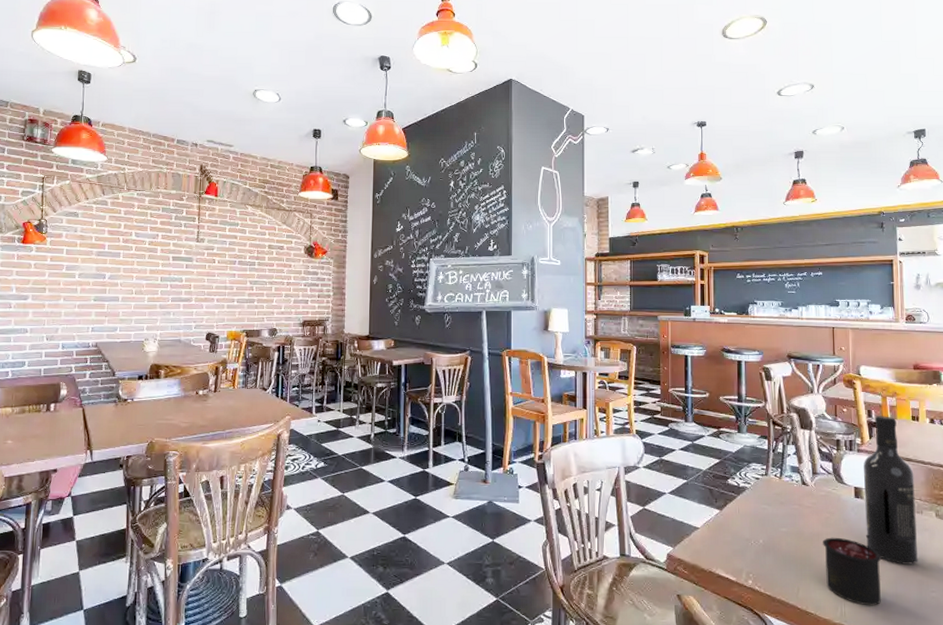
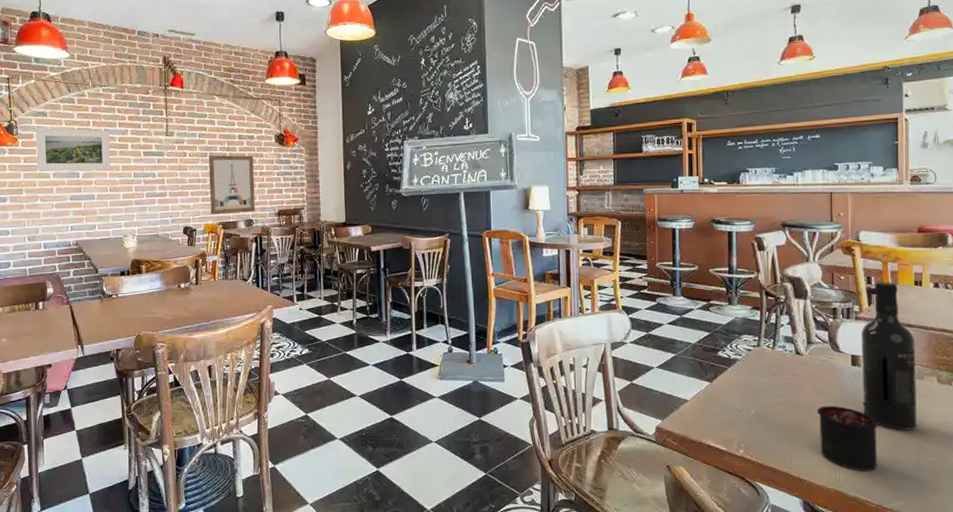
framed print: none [63,228,140,273] -> present [35,128,111,171]
wall art: none [235,264,282,322] -> present [208,155,255,215]

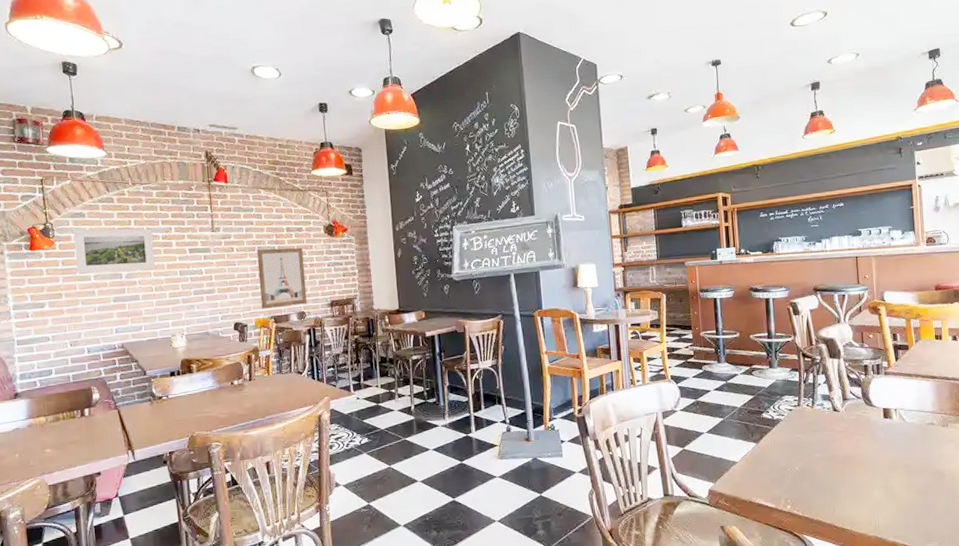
candle: present [817,401,879,472] -> none [855,451,912,517]
wine bottle: present [862,282,917,430] -> none [891,337,945,476]

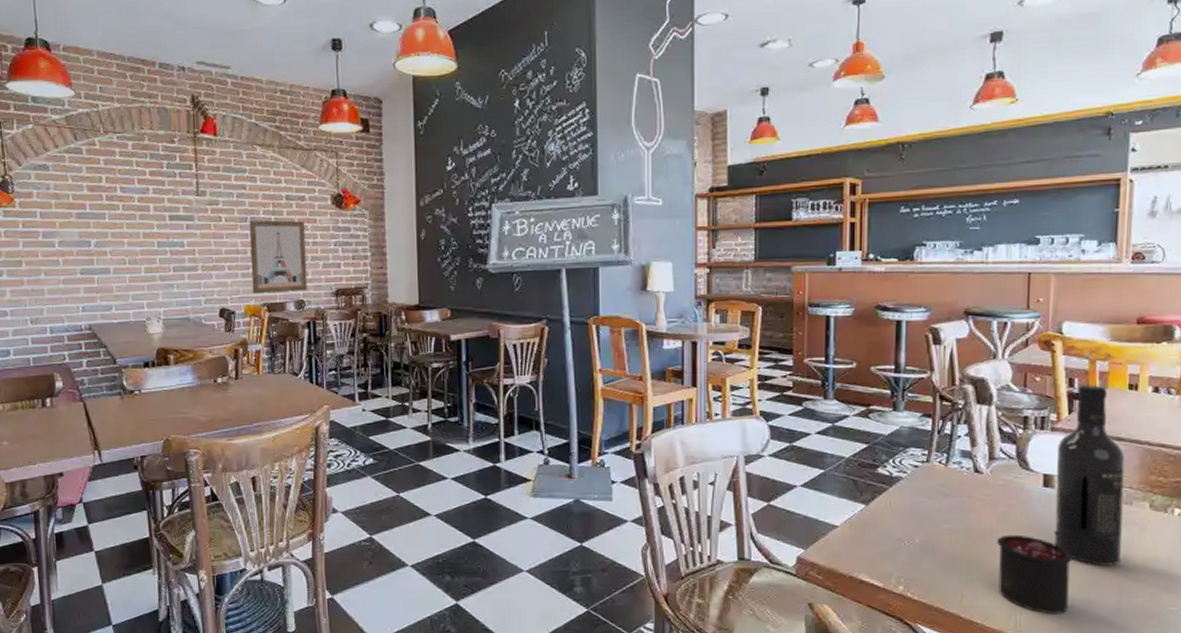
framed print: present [73,228,155,274] -> none [35,184,129,239]
candle: none [855,451,912,517] -> present [997,530,1073,614]
wine bottle: none [891,337,945,476] -> present [1055,385,1125,566]

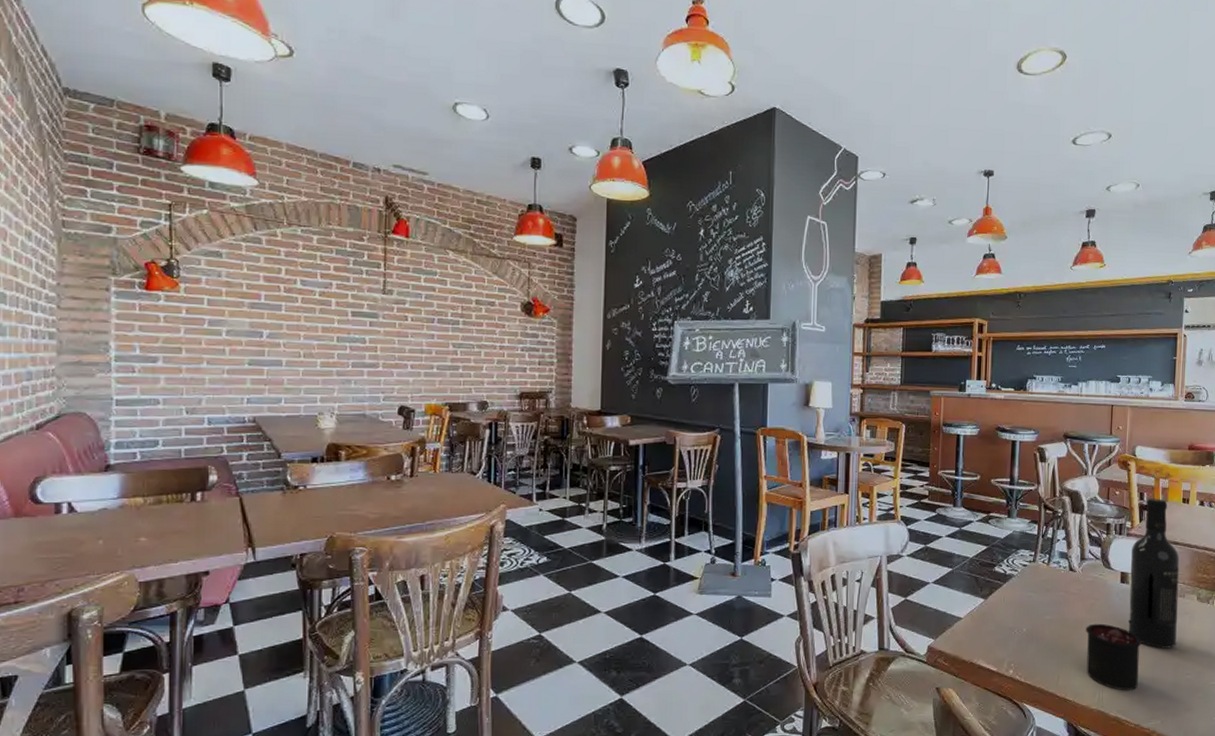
wall art: present [249,220,308,294] -> none [435,322,493,394]

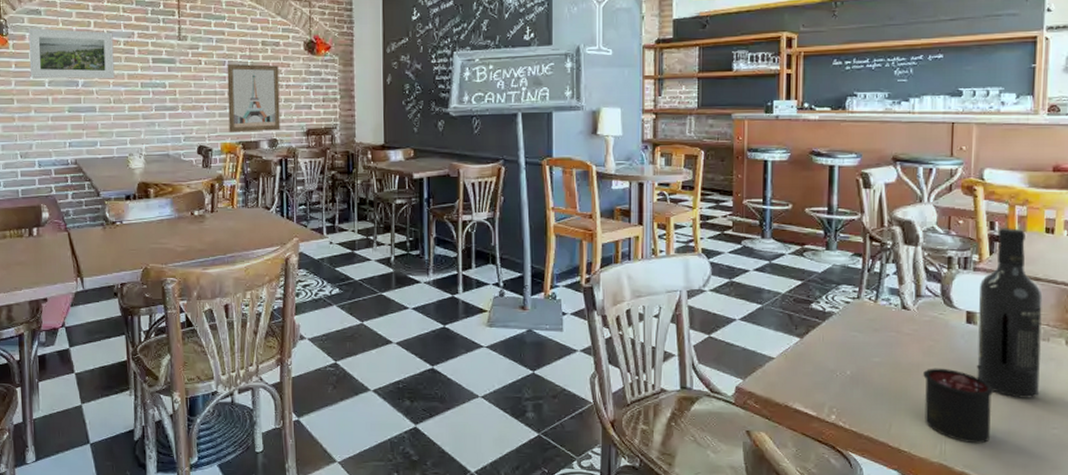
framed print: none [204,271,307,332] -> present [28,28,115,79]
wall art: none [435,322,493,394] -> present [227,64,280,132]

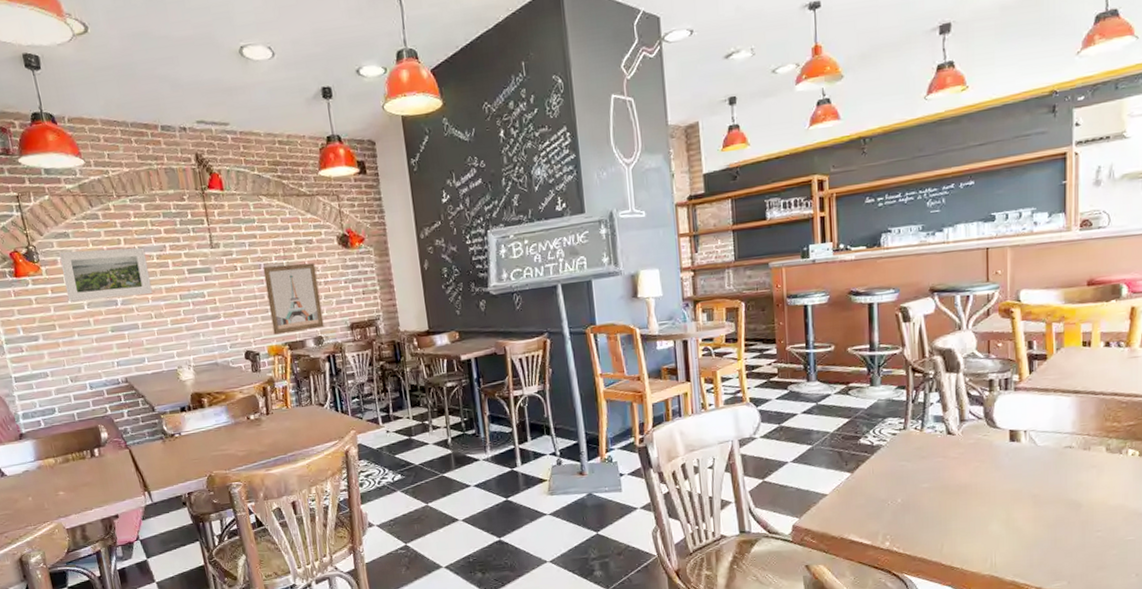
candle: present [923,364,994,444] -> none [971,479,1040,554]
wine bottle: present [977,228,1043,398] -> none [1021,345,1082,507]

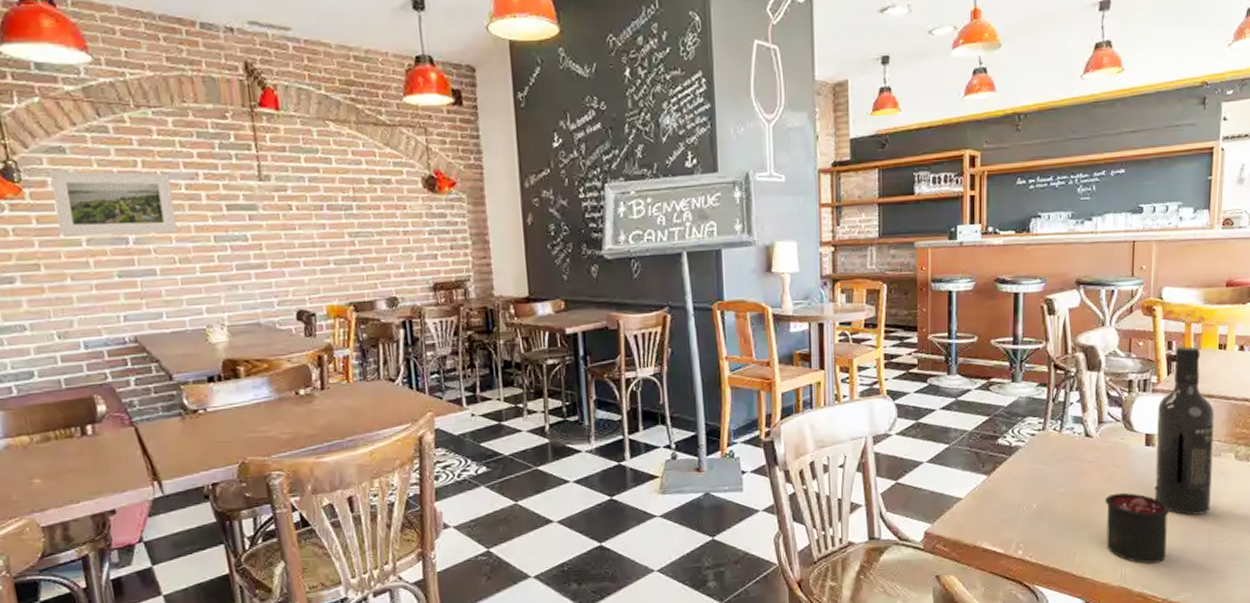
wall art: present [263,263,324,335] -> none [325,207,400,292]
candle: none [971,479,1040,554] -> present [1105,485,1170,564]
wine bottle: none [1021,345,1082,507] -> present [1155,346,1215,515]

